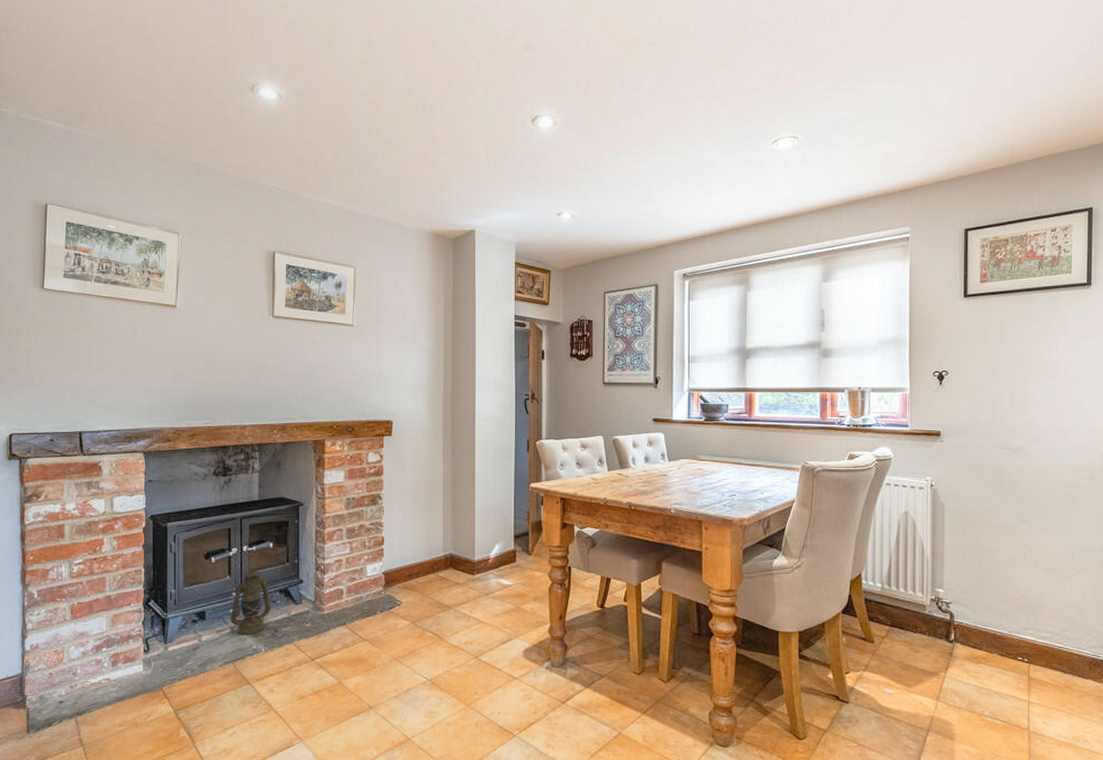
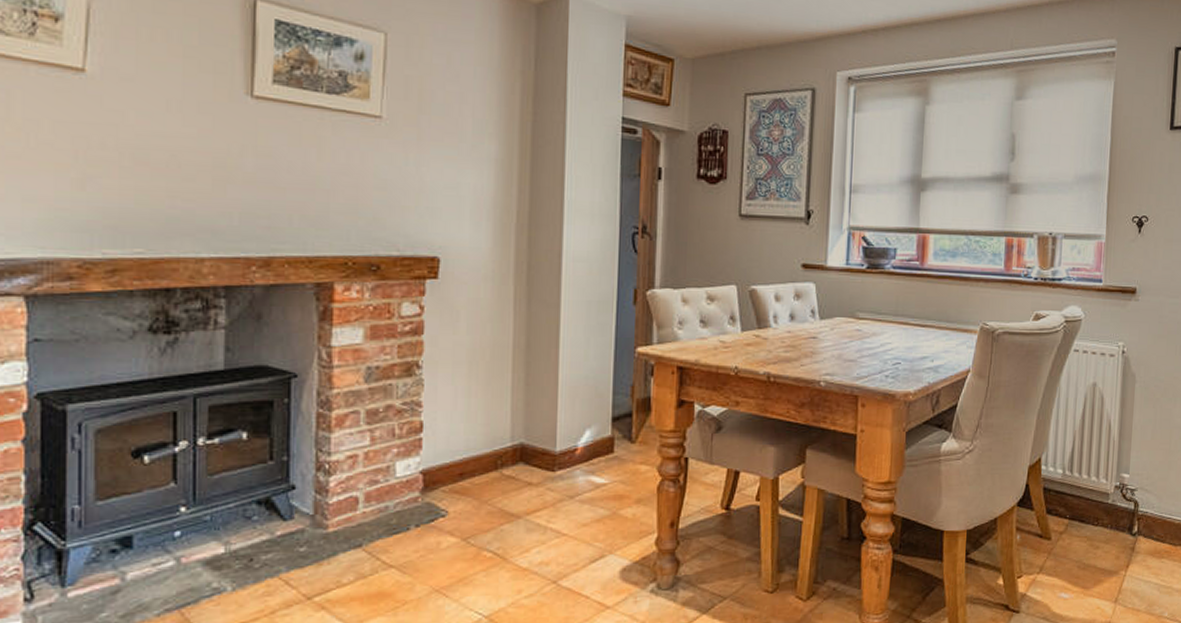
lantern: present [230,571,271,635] -> none [174,474,244,569]

